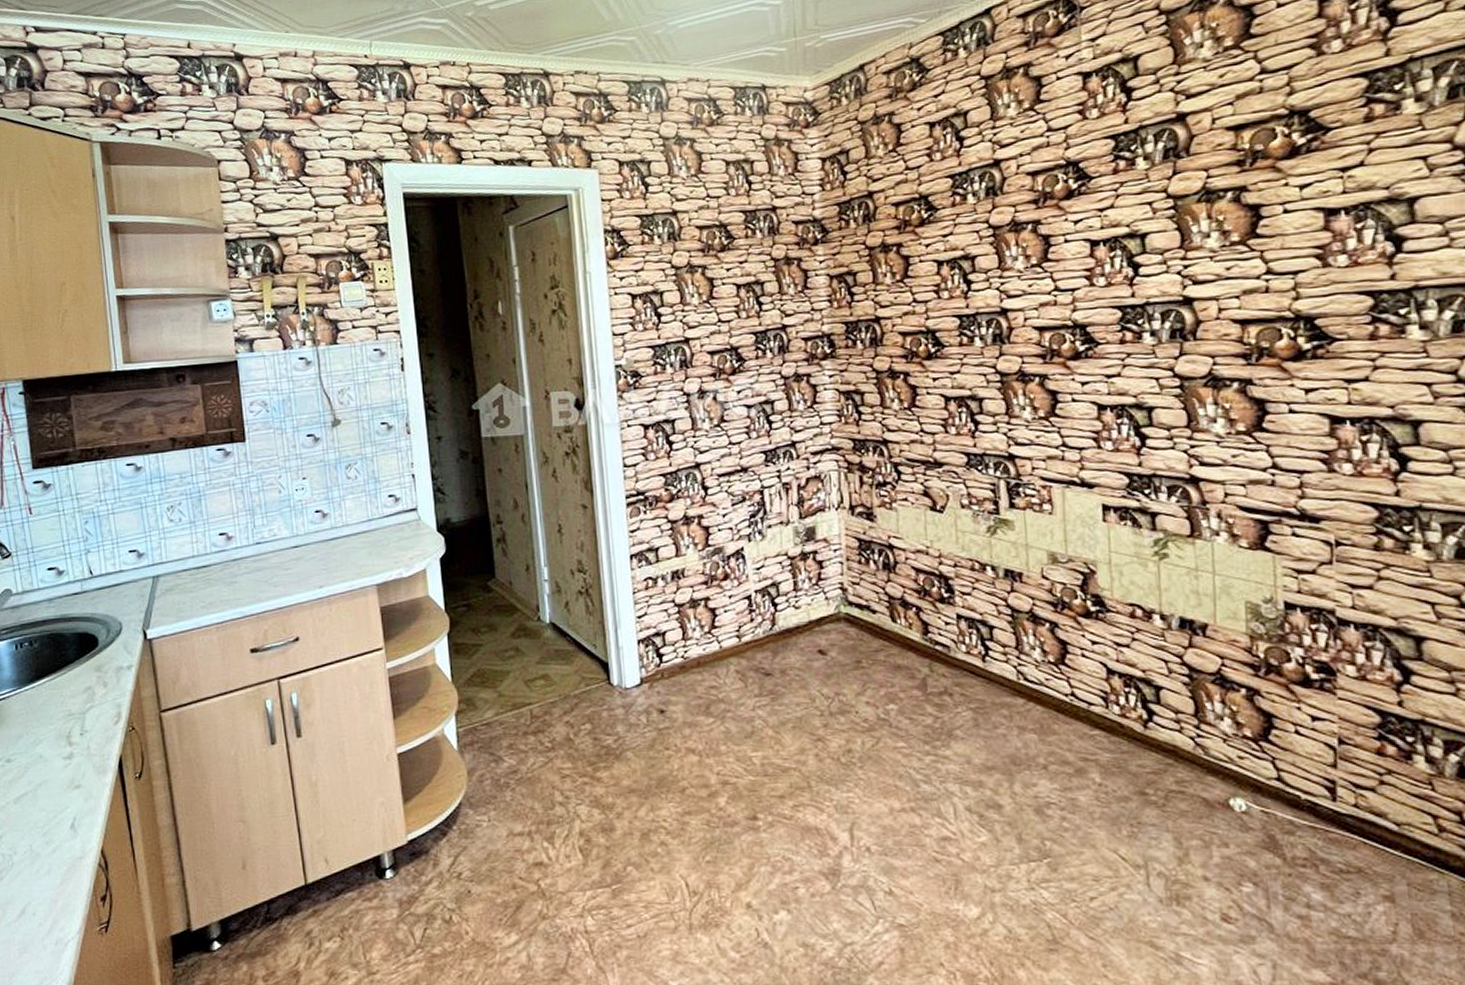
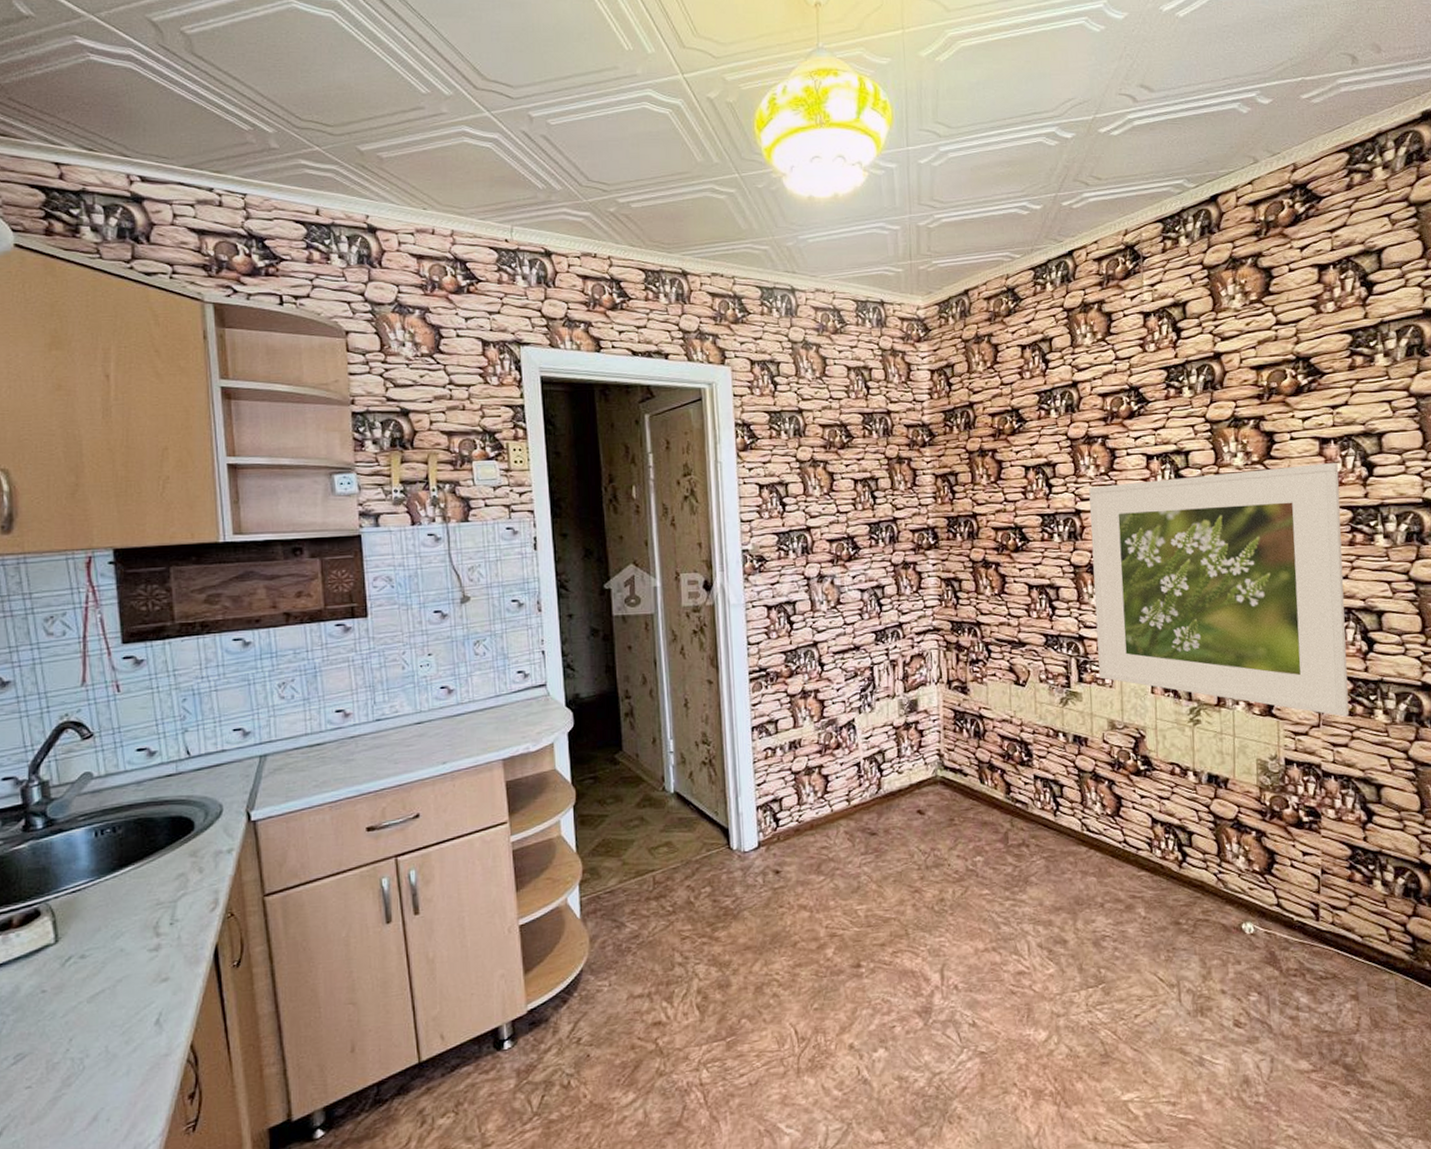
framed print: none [1017,237,1374,552] -> present [1089,462,1349,717]

